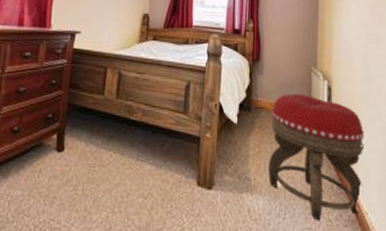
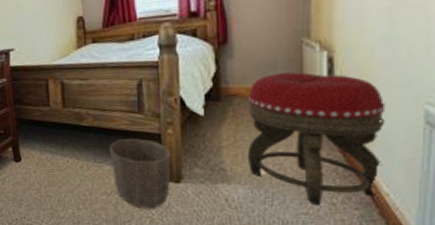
waste basket: none [152,138,207,217] -> present [109,139,171,209]

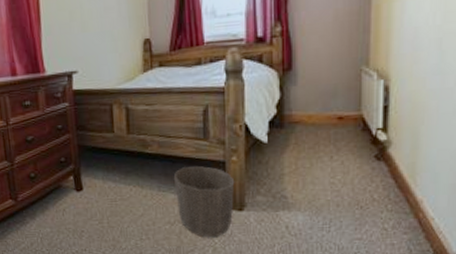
footstool: present [248,72,386,206] -> none [308,100,434,231]

